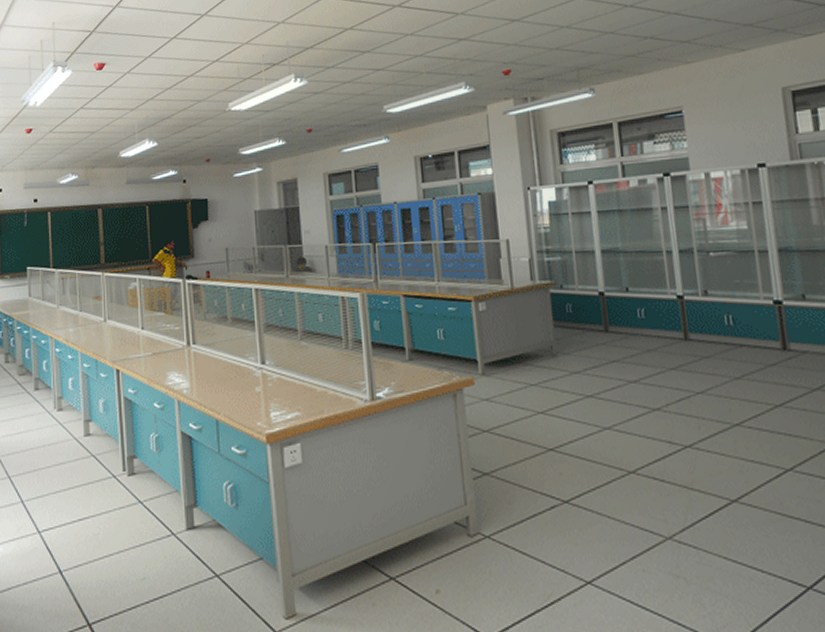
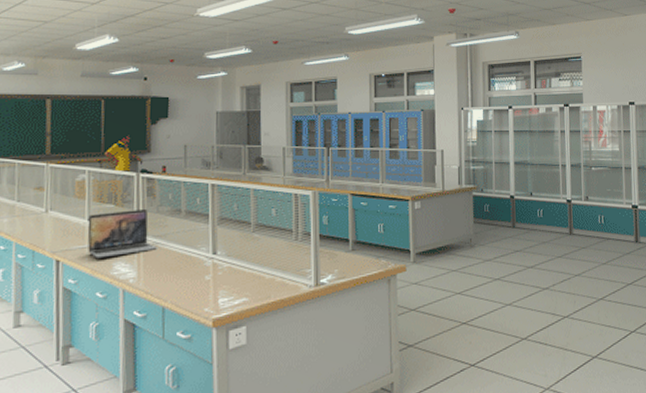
laptop: none [142,316,207,368] -> present [87,208,157,259]

